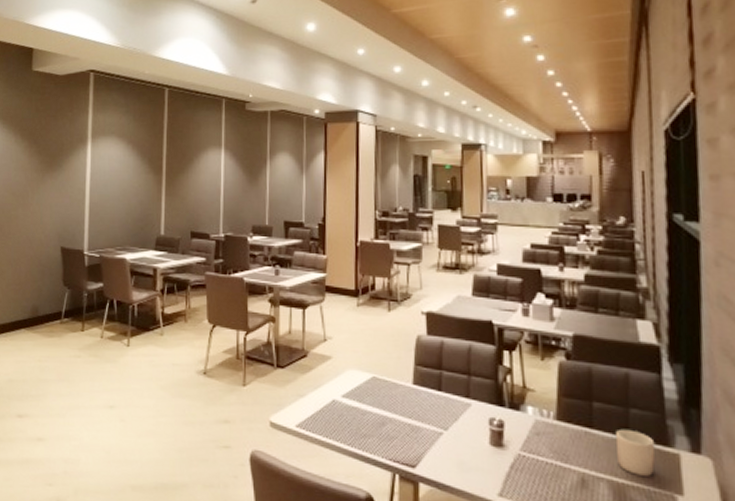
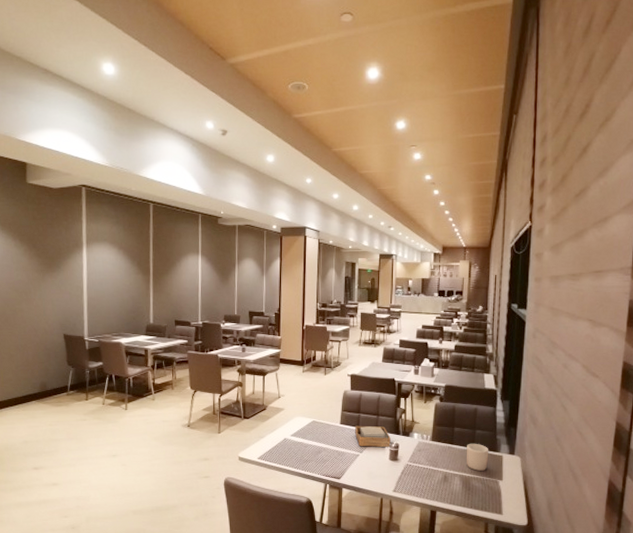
napkin holder: none [435,388,491,426] -> present [355,425,391,448]

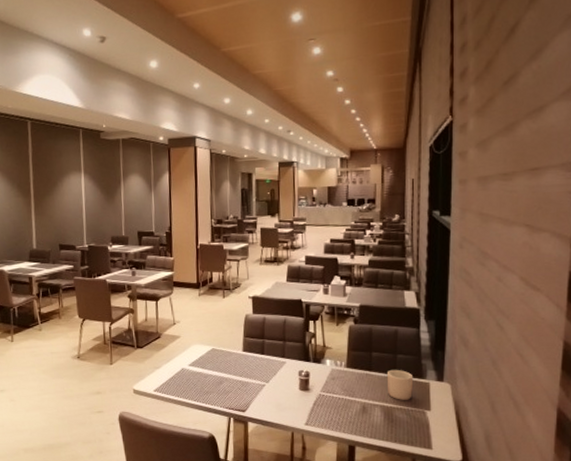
napkin holder: present [355,425,391,448] -> none [259,352,300,377]

